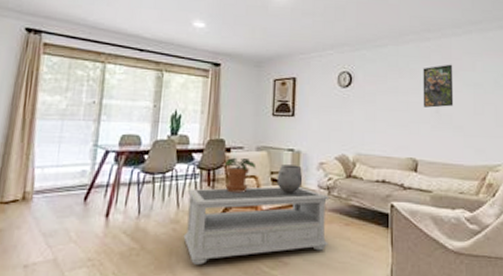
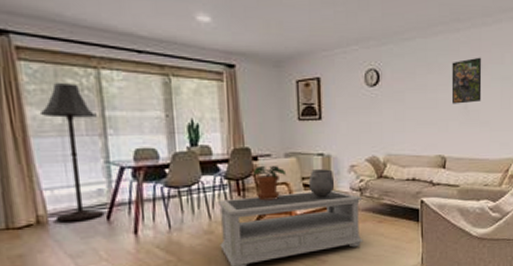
floor lamp: none [39,74,95,200] -> present [39,83,105,223]

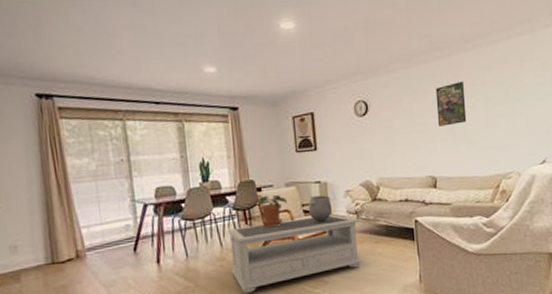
floor lamp: present [39,83,105,223] -> none [77,135,132,256]

